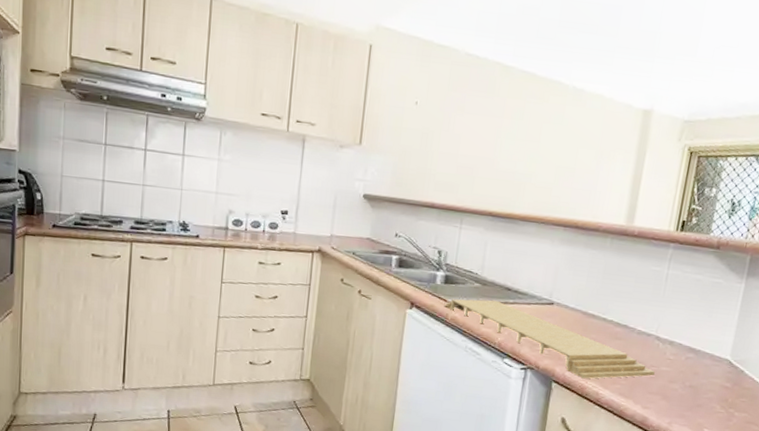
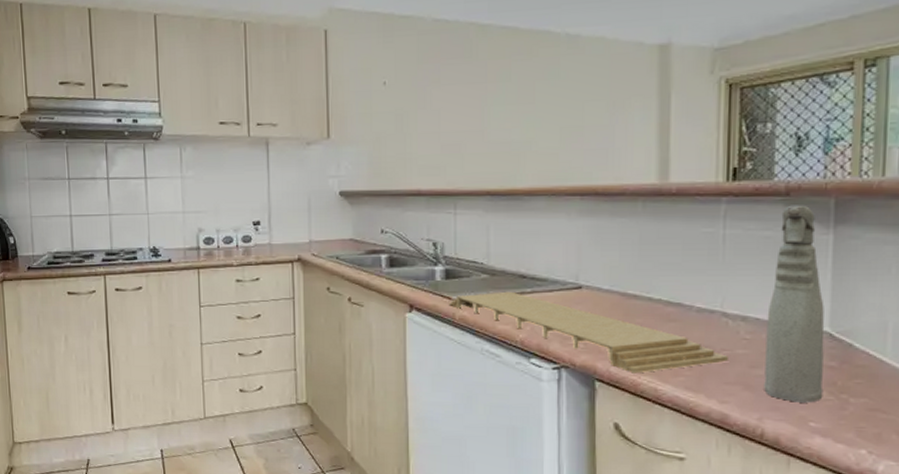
spray bottle: none [676,256,735,414] -> present [764,205,825,403]

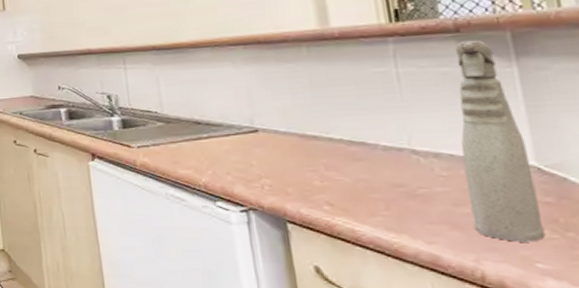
cutting board: present [448,291,728,374] -> none [128,137,427,215]

